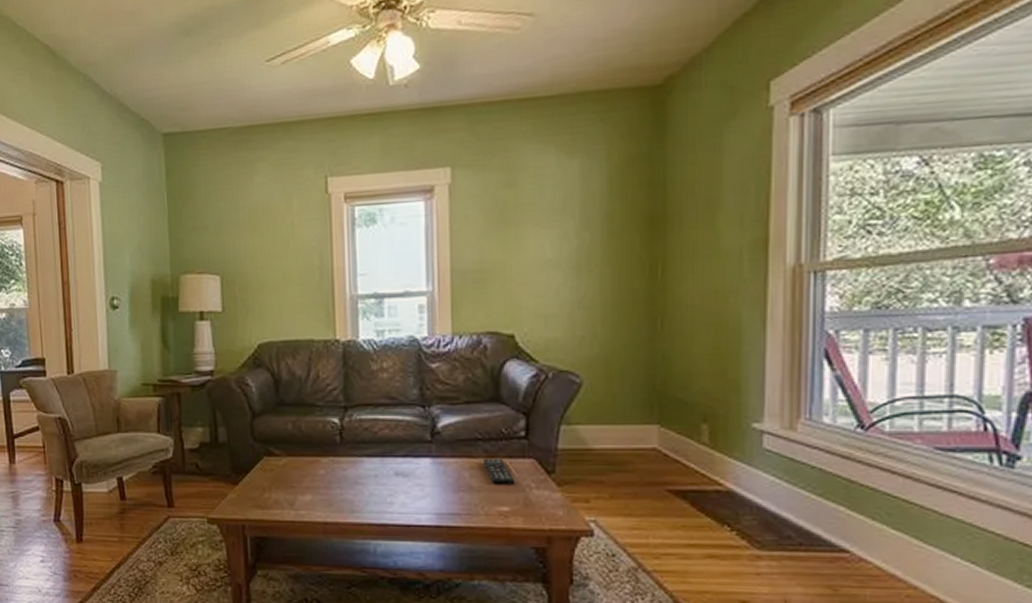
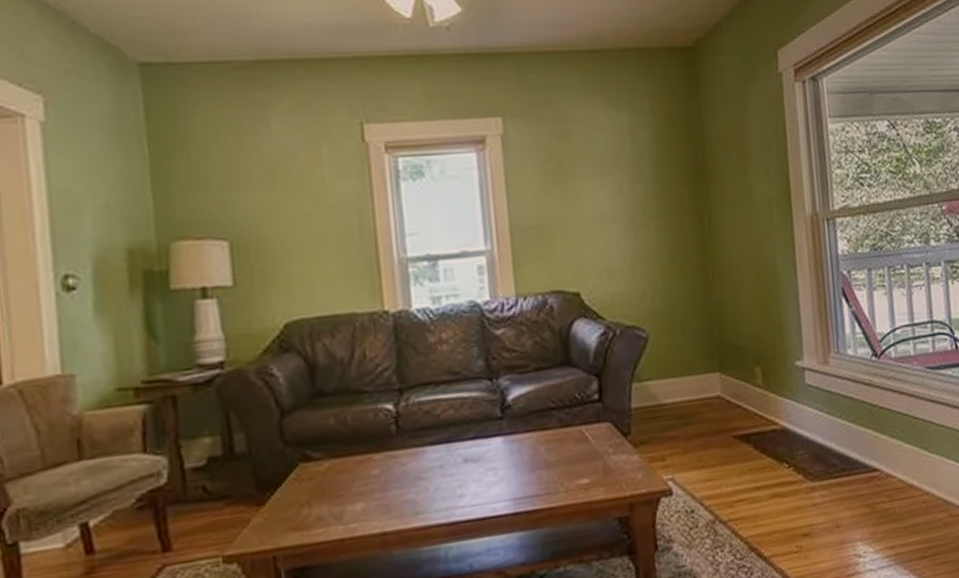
remote control: present [483,458,515,485] -> none [559,426,593,457]

